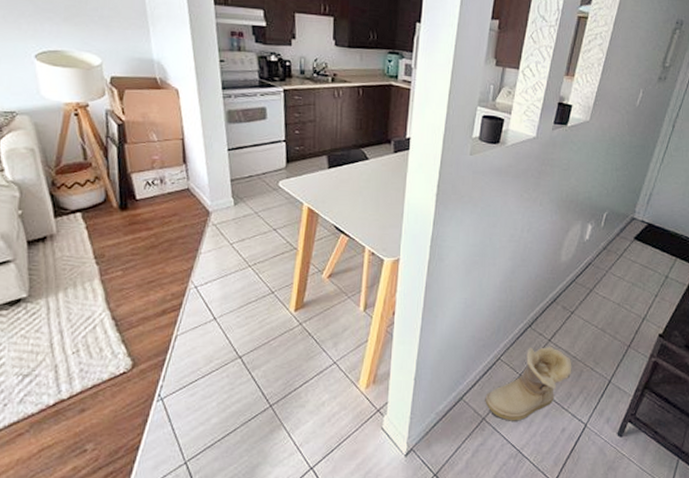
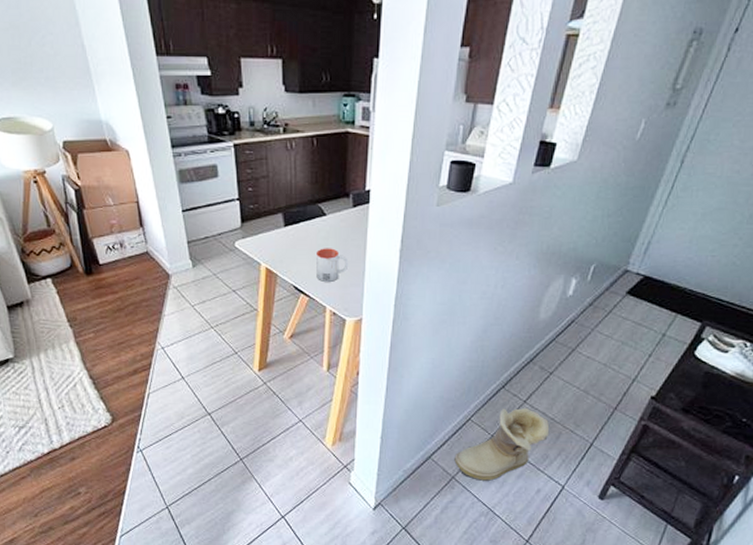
mug: none [357,190,389,223] -> present [316,248,349,282]

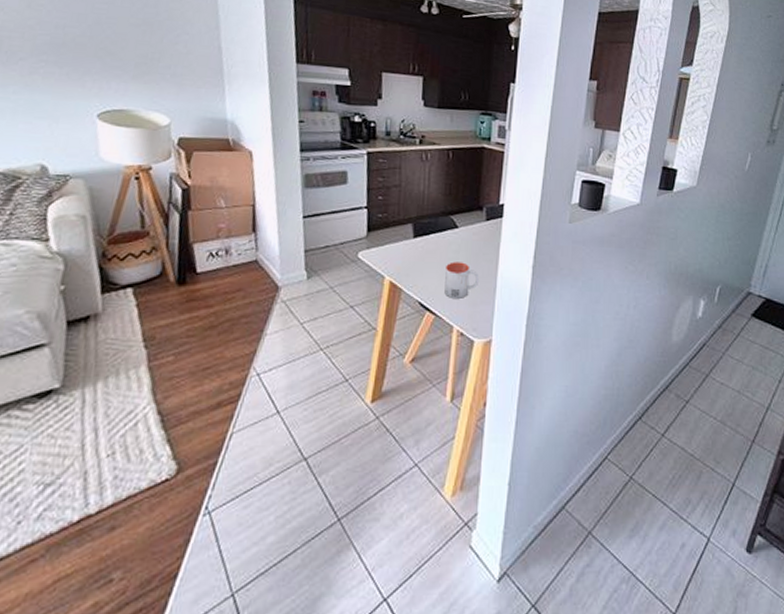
boot: present [454,407,550,481] -> none [591,442,690,535]

